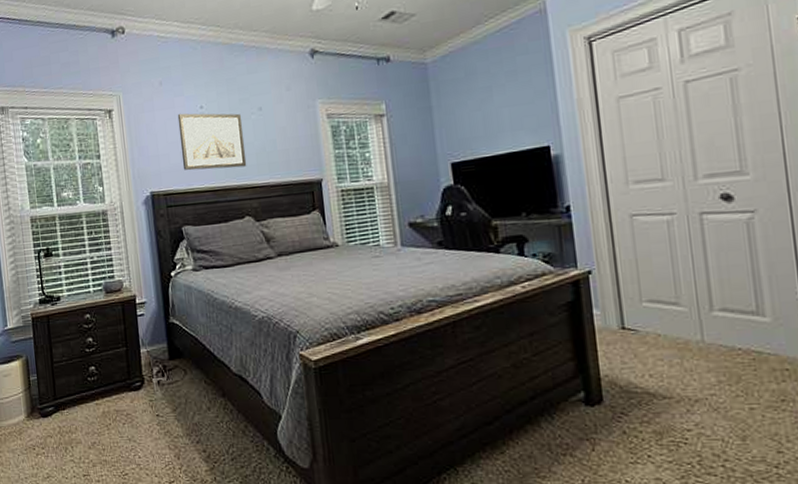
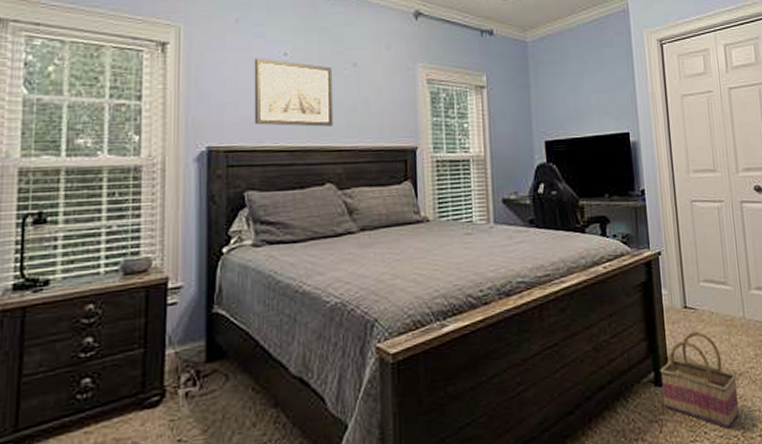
basket: none [591,353,695,454] -> present [660,331,740,428]

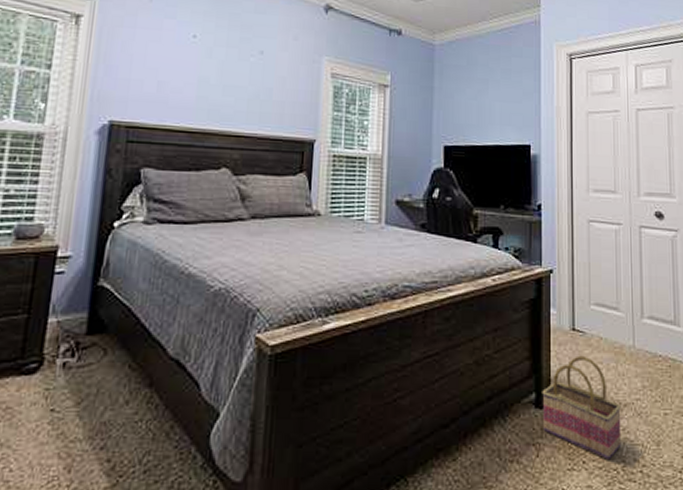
wall art: present [254,58,334,127] -> none [157,37,240,112]

